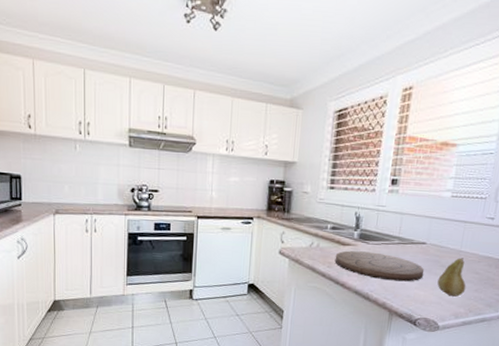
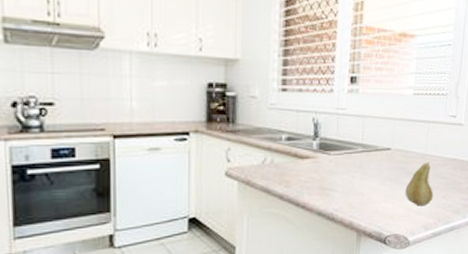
cutting board: present [334,250,425,282] -> none [293,164,391,196]

